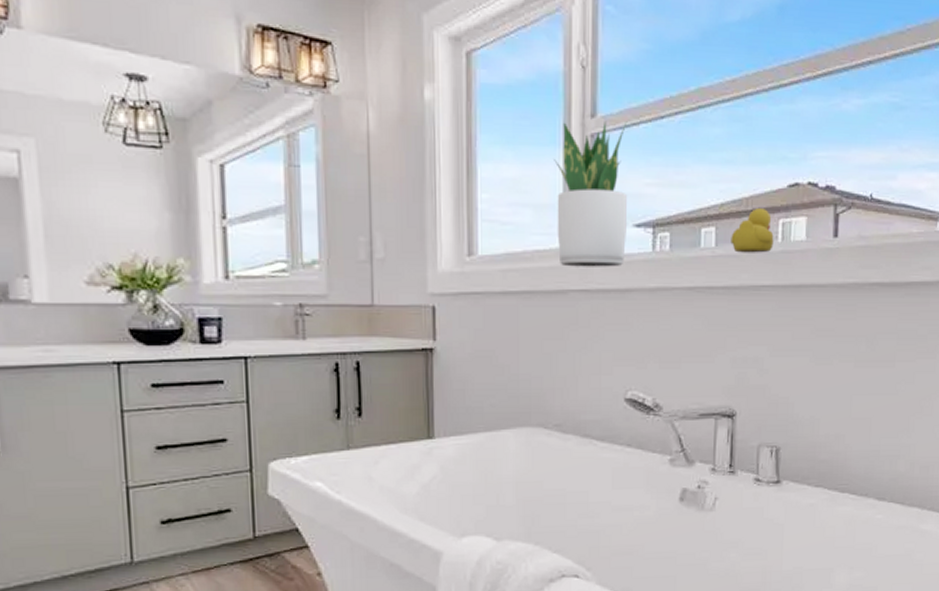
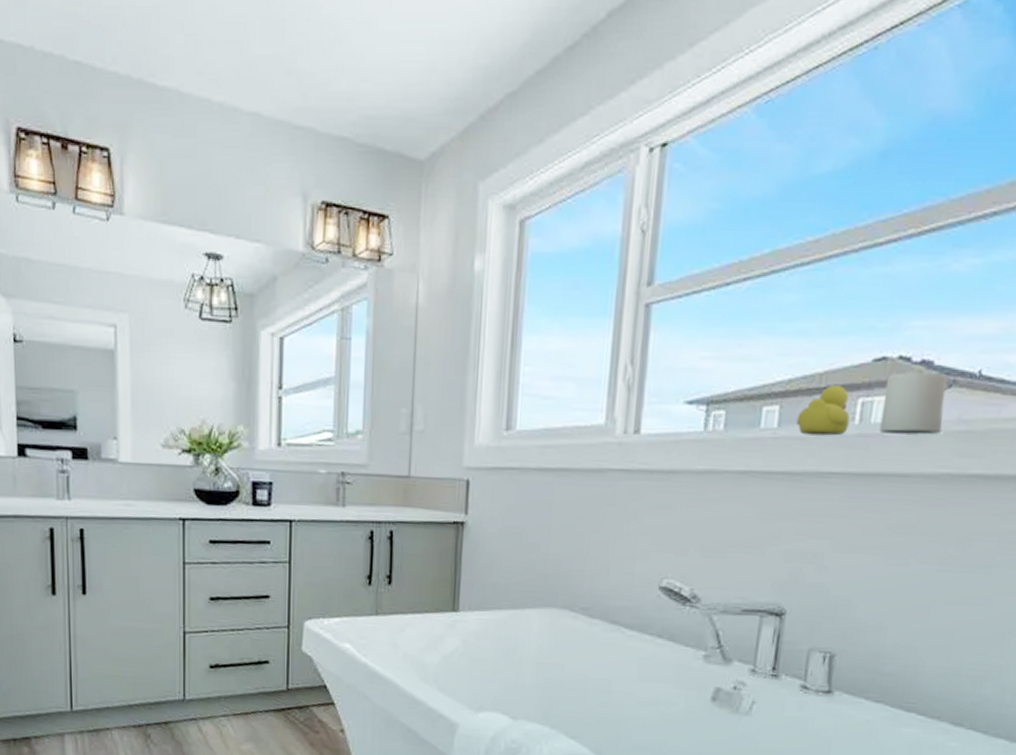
planter: present [554,120,628,267] -> none [600,289,688,447]
candle: none [798,189,848,250] -> present [879,364,948,435]

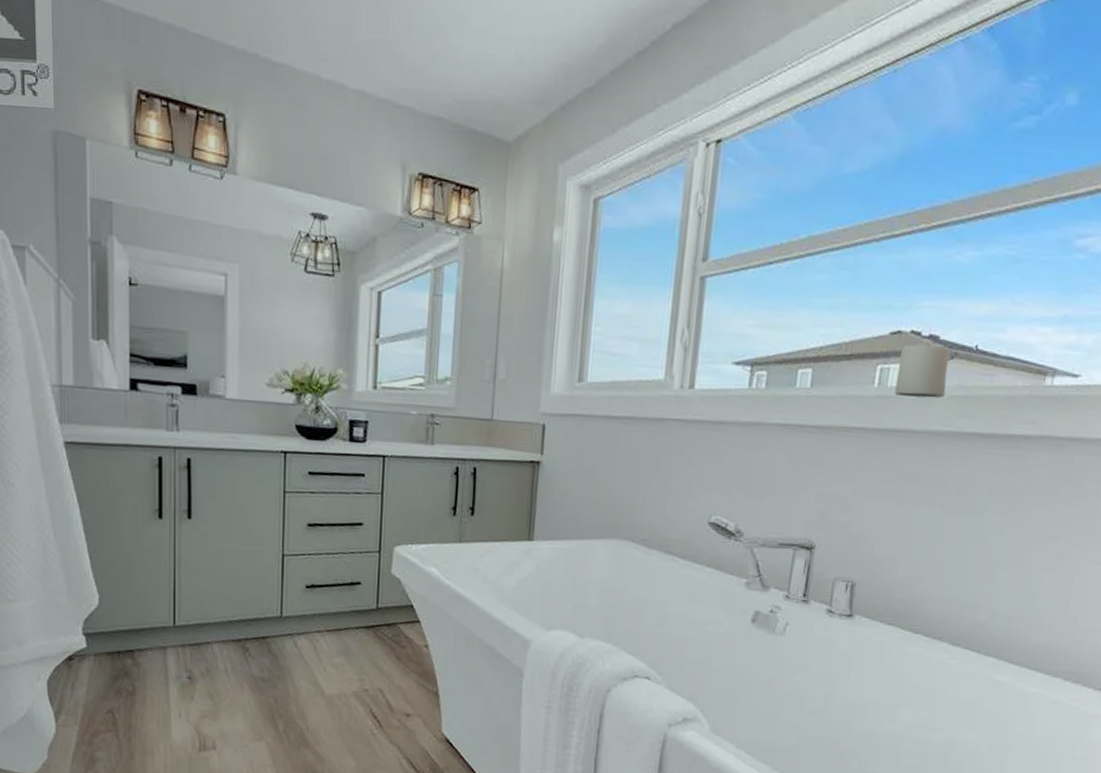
rubber duck: present [796,384,850,436] -> none [826,352,871,397]

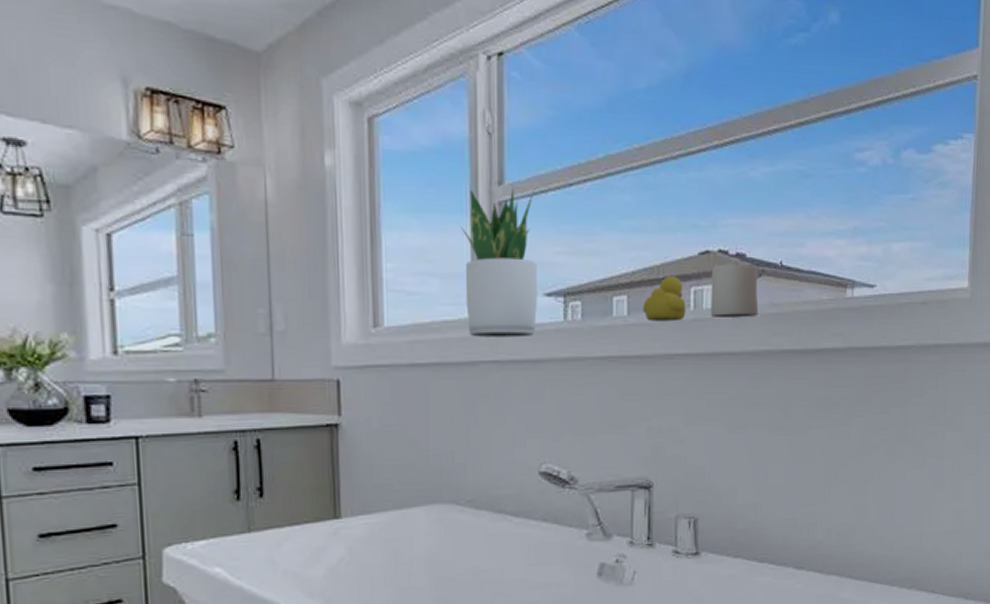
planter: none [660,264,737,401] -> present [461,188,537,337]
rubber duck: none [826,352,871,397] -> present [643,275,686,322]

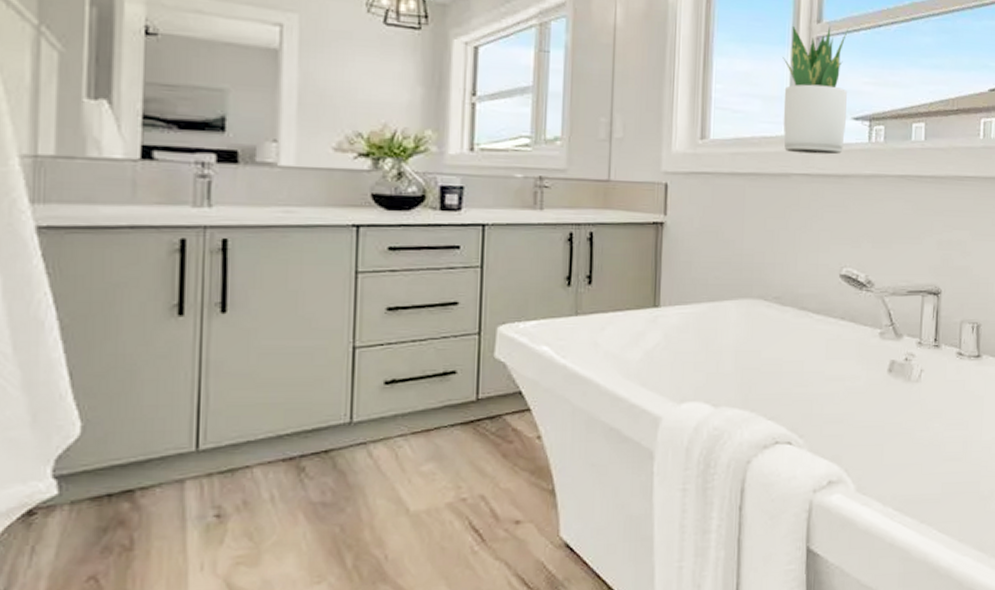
rubber duck: present [643,275,686,322] -> none [938,107,976,148]

